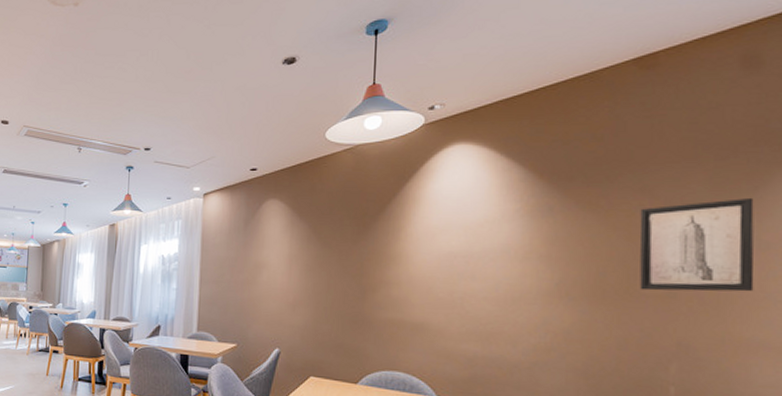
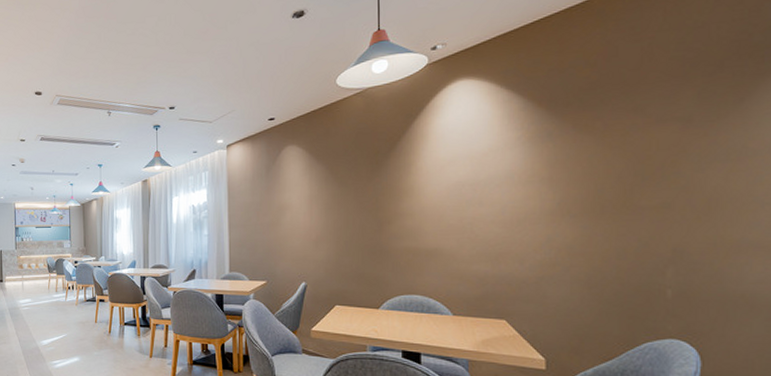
wall art: present [639,197,755,292] -> none [633,108,743,203]

